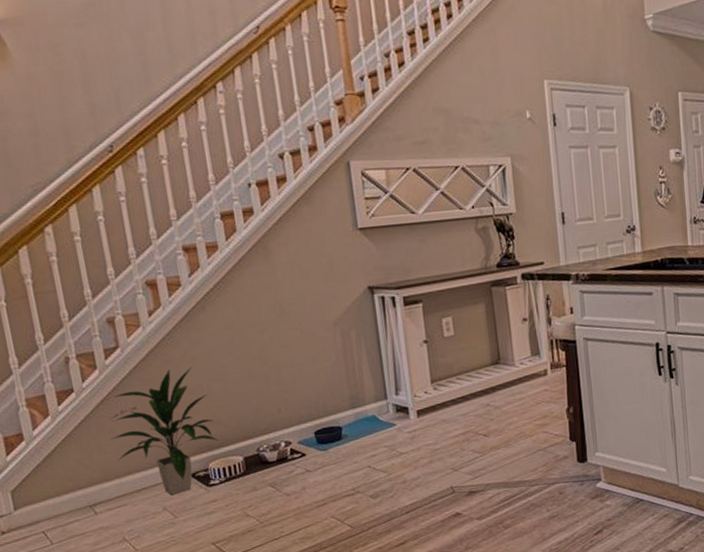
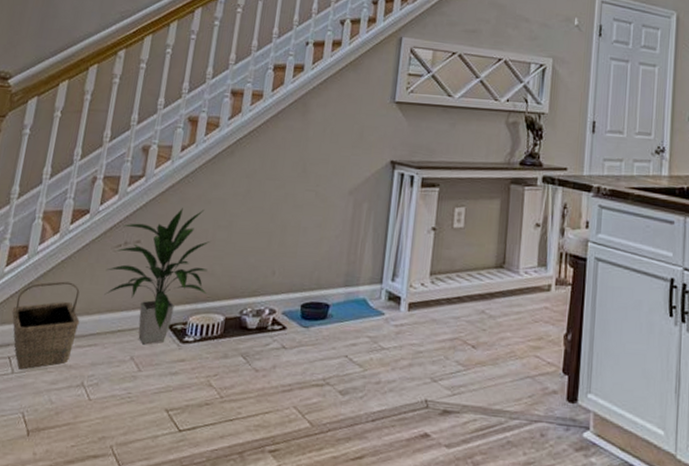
basket: none [29,456,104,540] -> present [11,281,80,370]

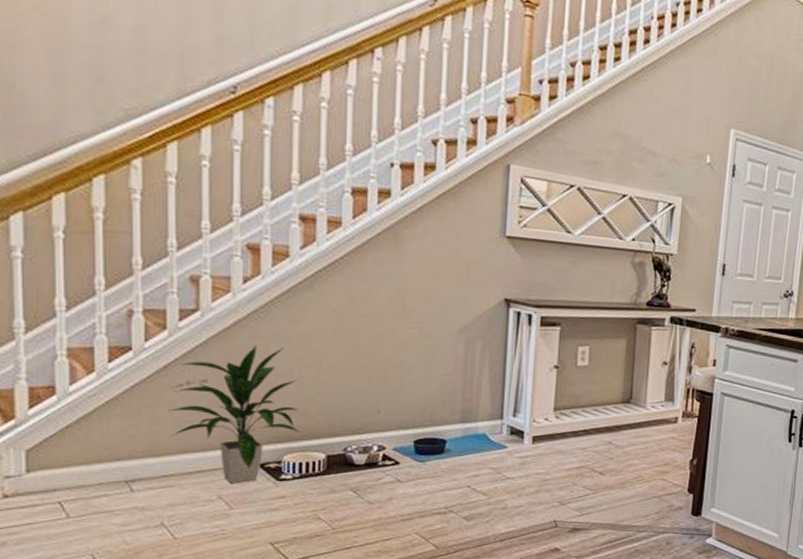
basket: present [11,281,80,370] -> none [50,423,145,514]

